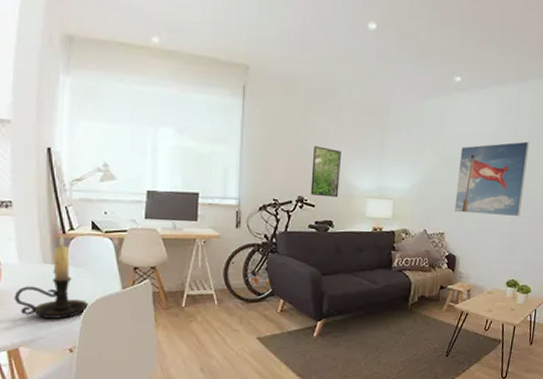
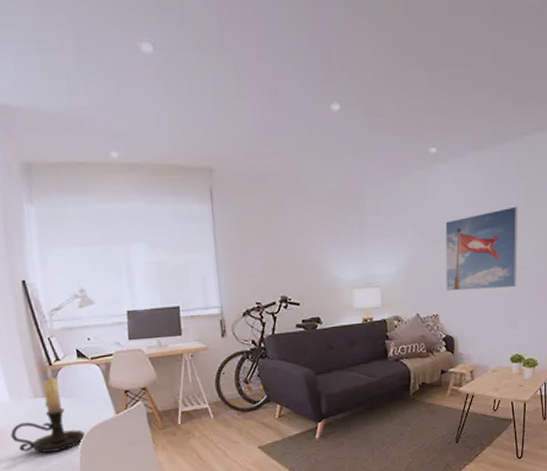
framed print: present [310,146,341,198] -> none [291,241,323,294]

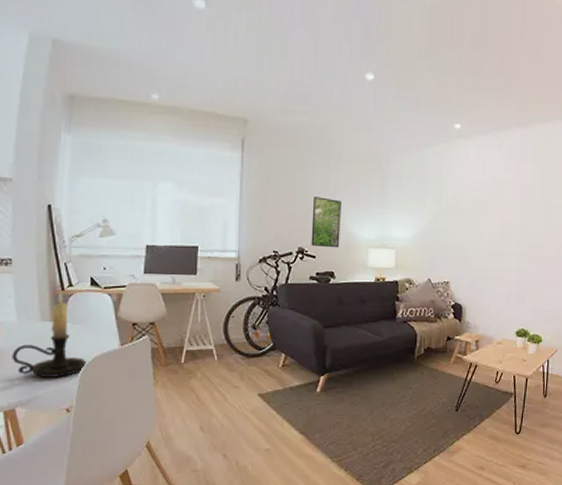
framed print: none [291,241,323,294] -> present [311,197,341,248]
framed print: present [445,206,518,292] -> none [459,186,534,264]

